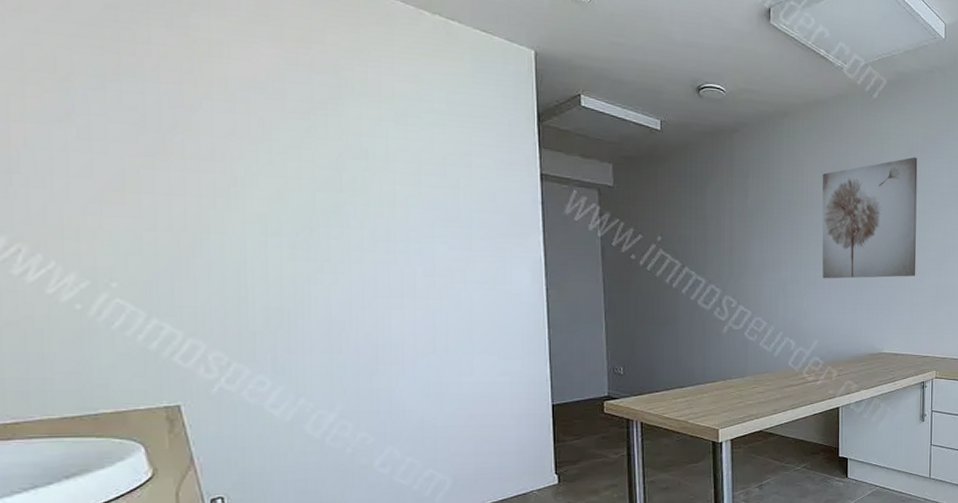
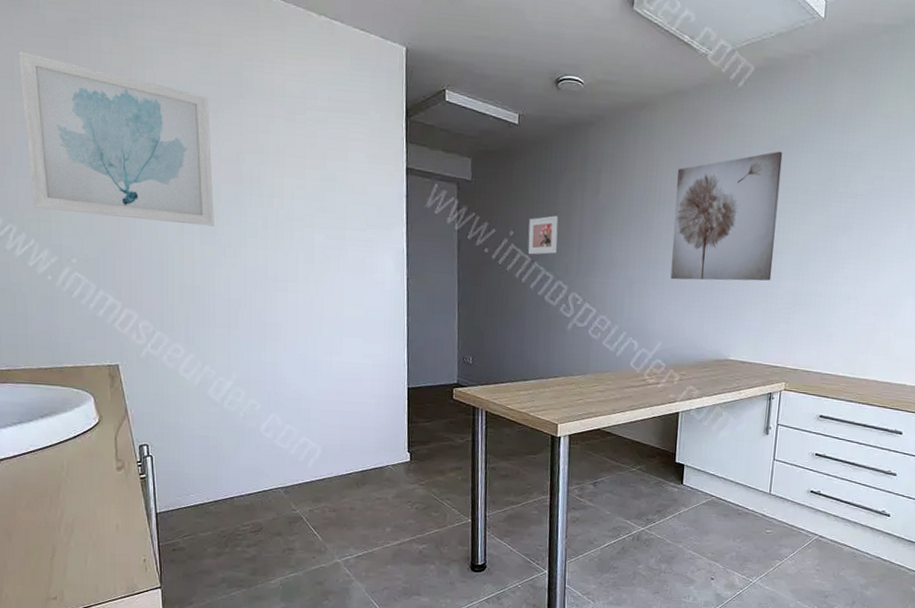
wall art: none [31,38,308,240] -> present [19,51,214,226]
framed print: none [677,220,708,260] -> present [527,215,559,255]

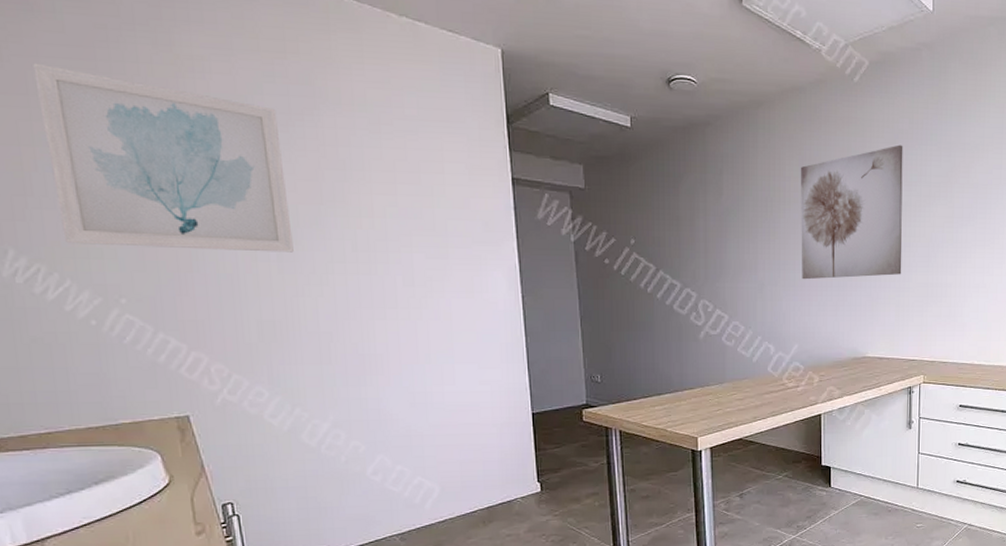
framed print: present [527,215,559,255] -> none [650,221,682,263]

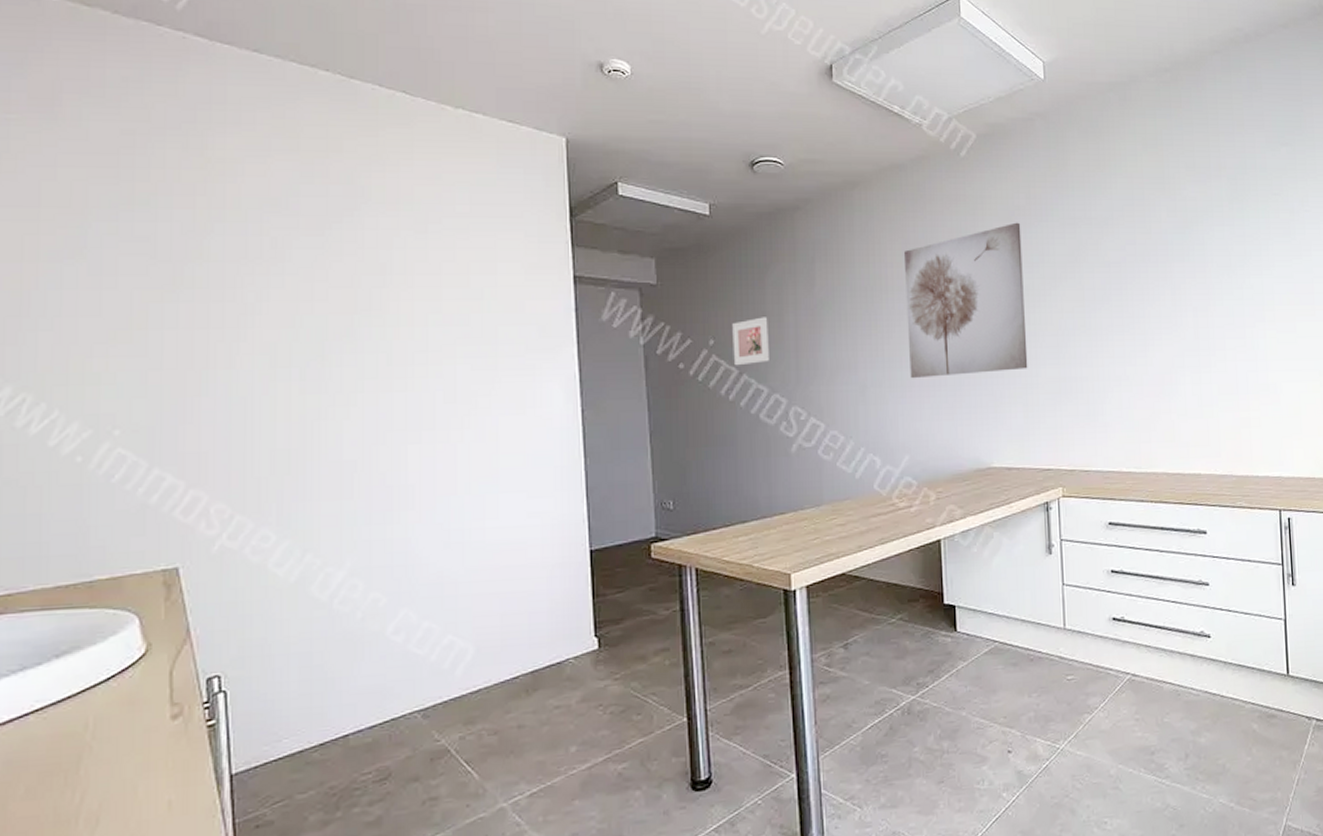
wall art: present [33,62,294,253] -> none [49,173,319,370]
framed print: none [650,221,682,263] -> present [732,317,769,366]

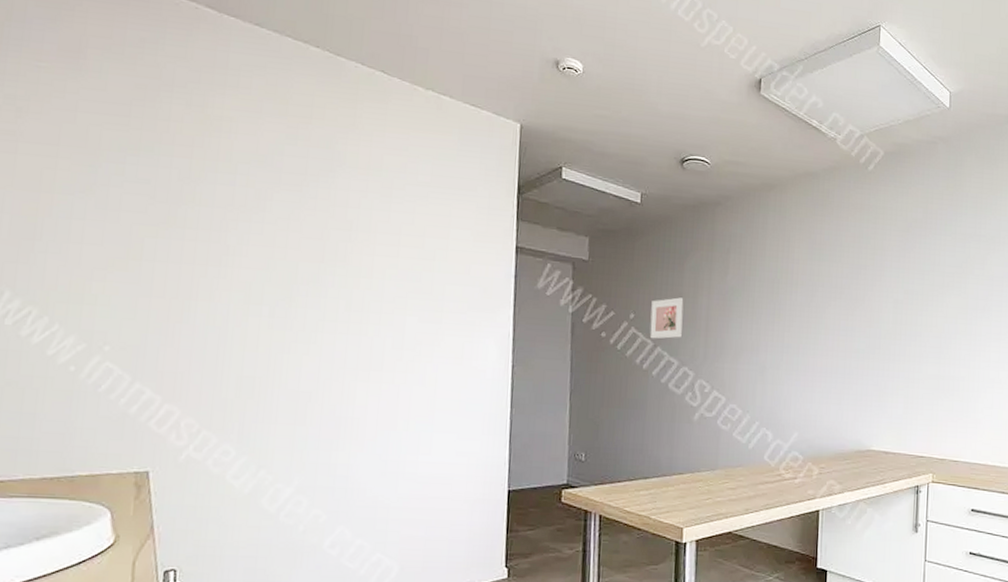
wall art: present [903,222,1028,379] -> none [806,233,917,366]

